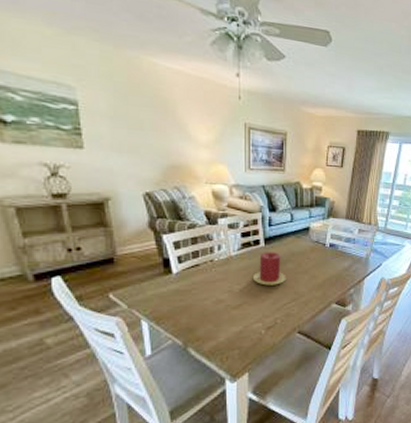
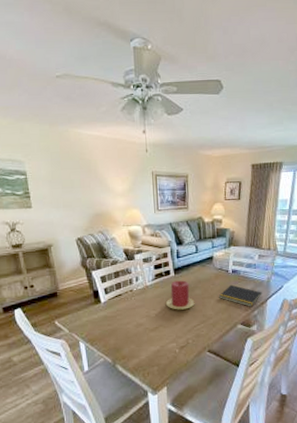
notepad: none [314,259,360,285] -> present [219,284,262,307]

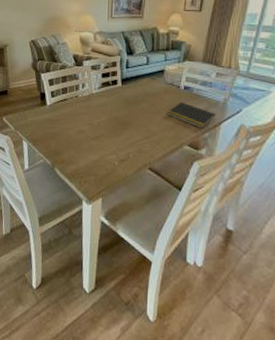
candle: present [165,280,195,310] -> none [109,91,140,122]

